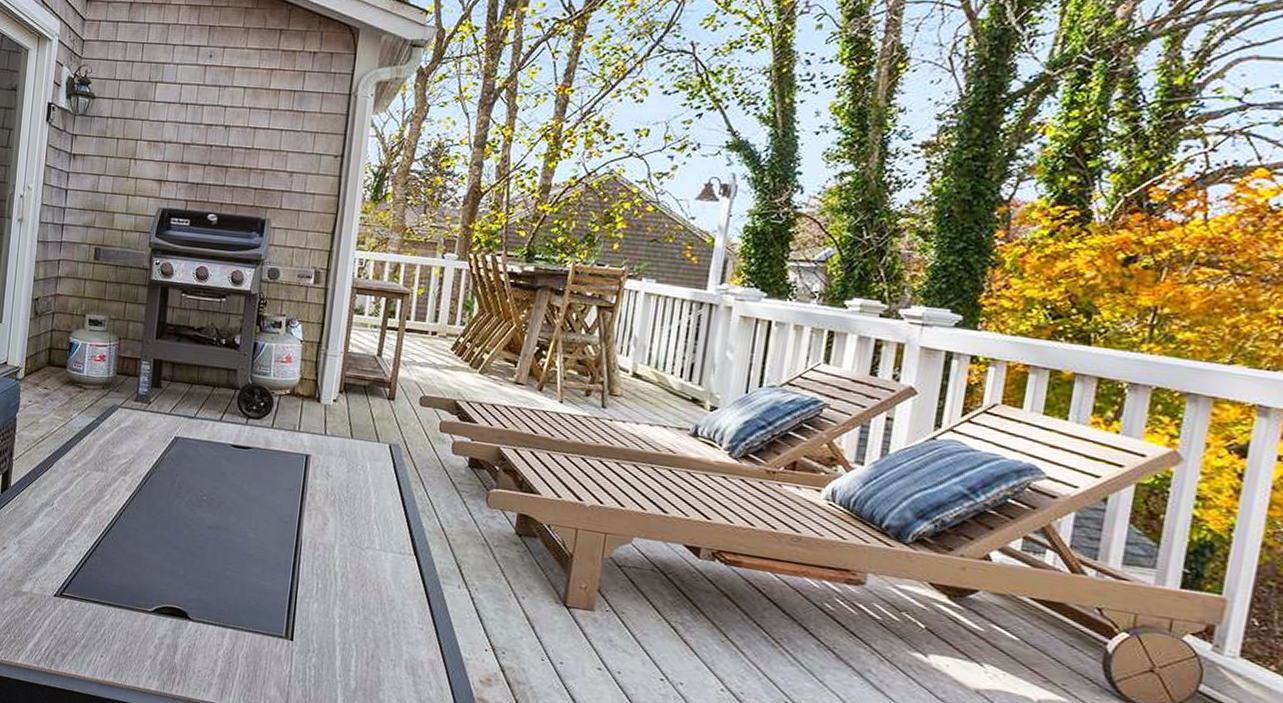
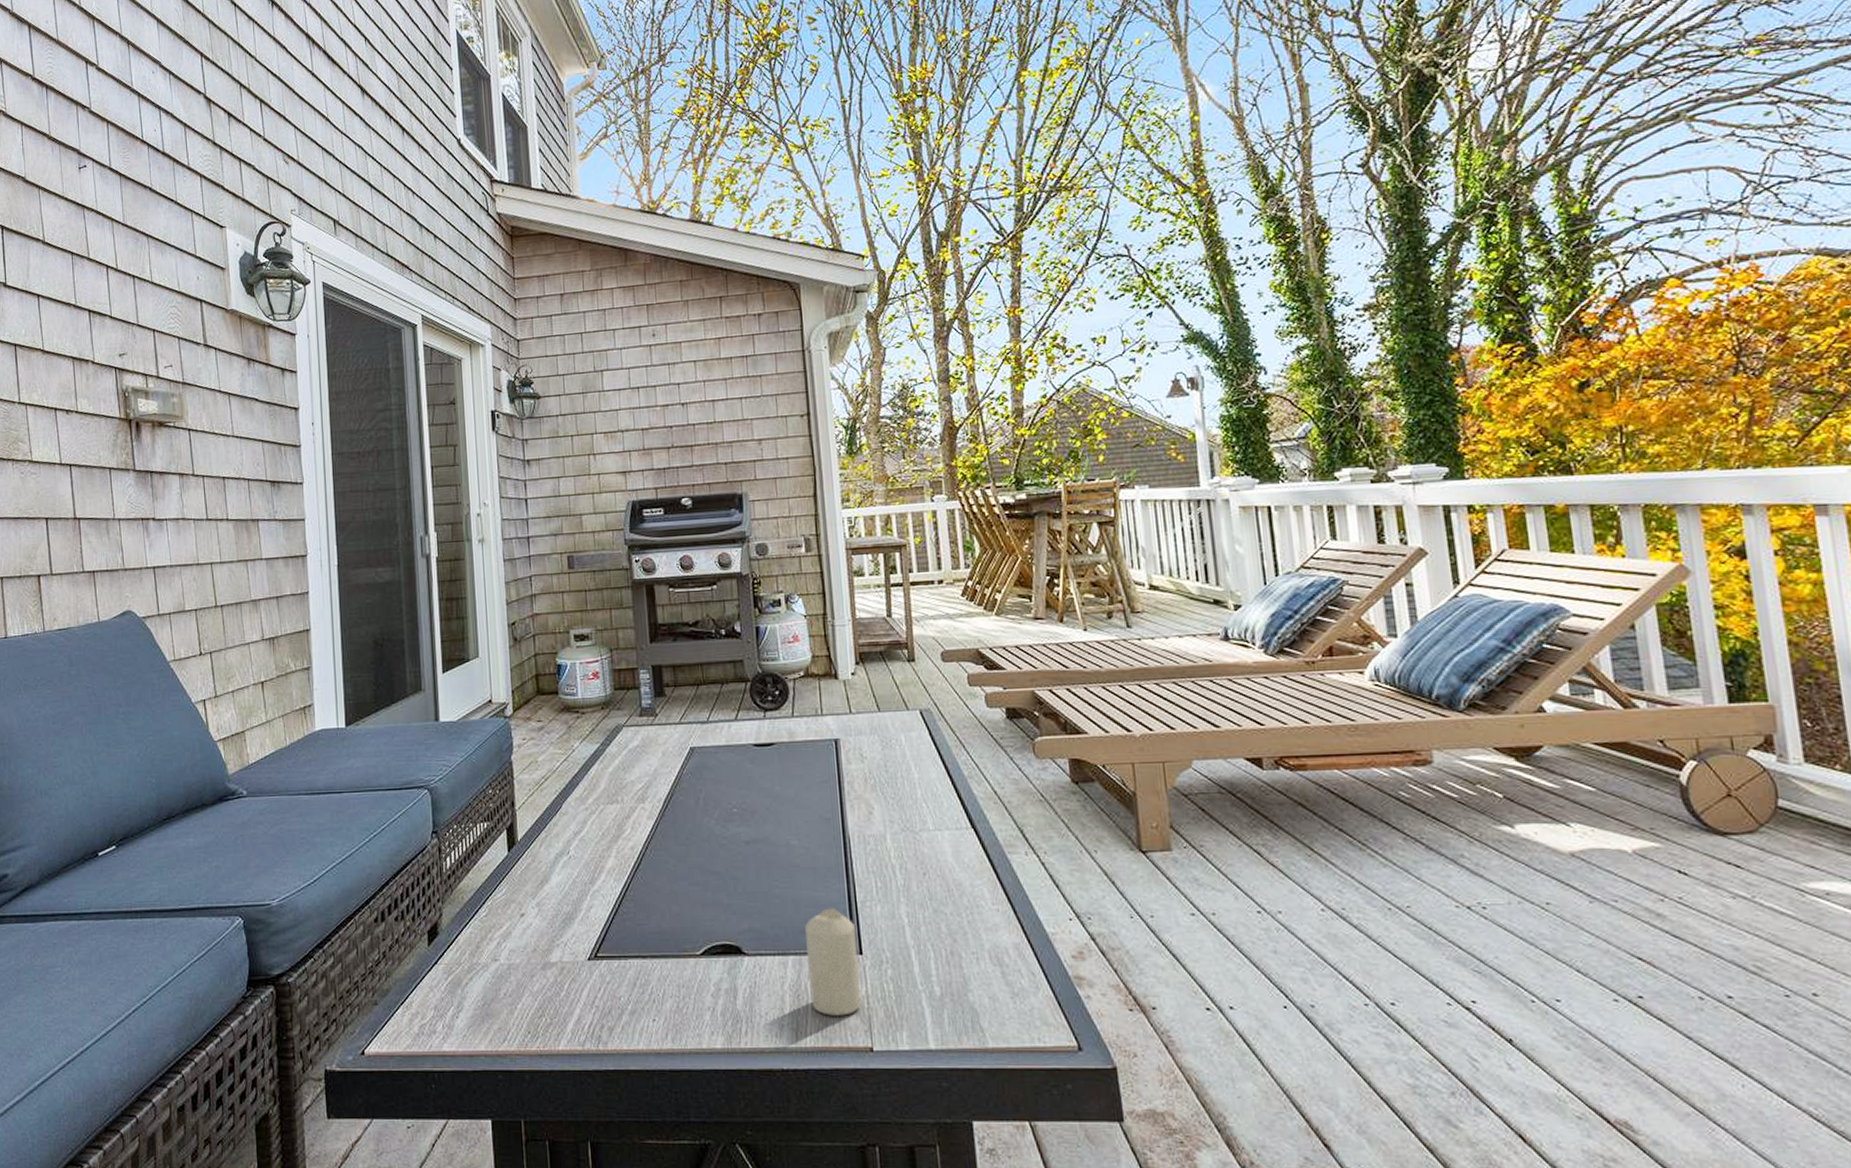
candle: none [240,596,291,687] -> present [805,908,862,1016]

